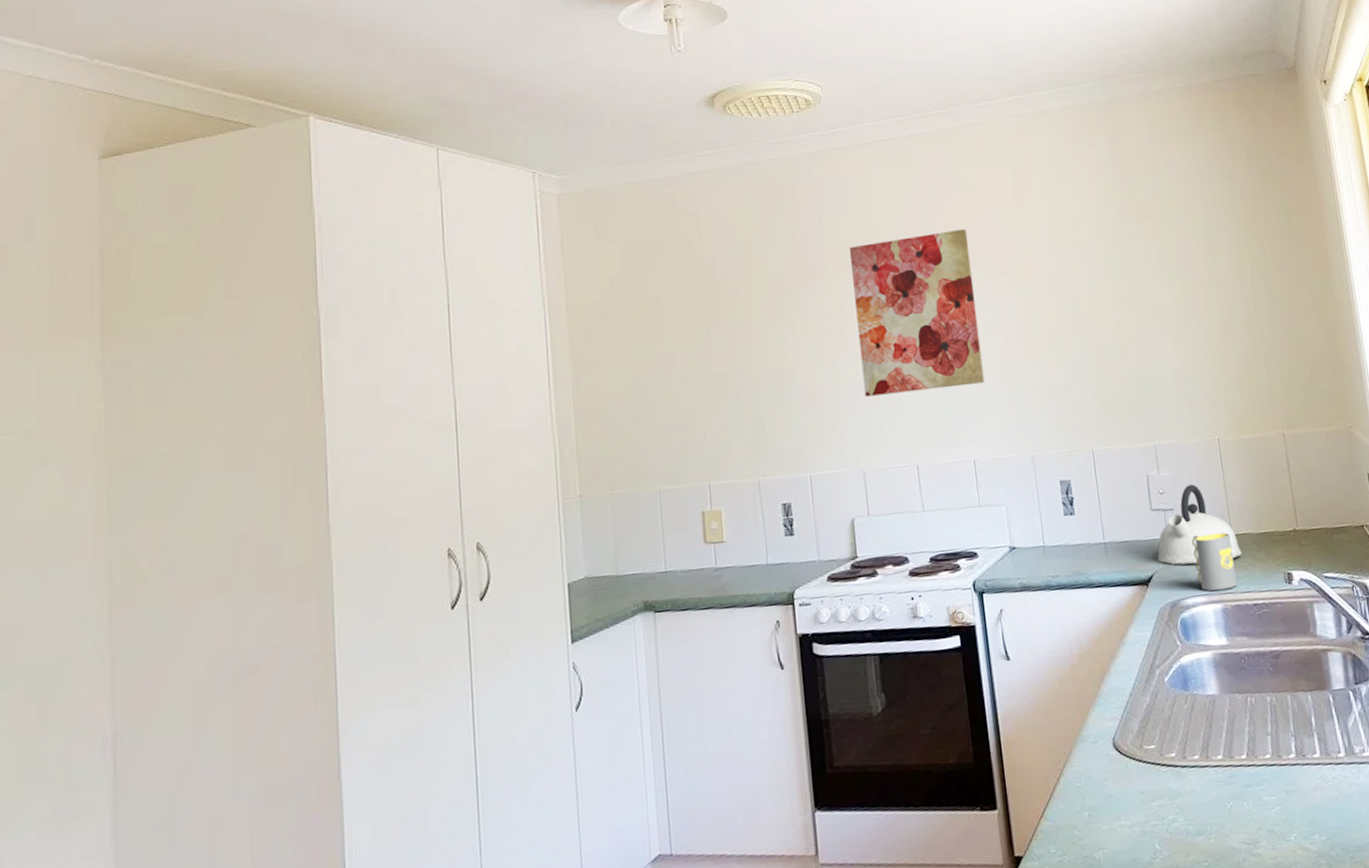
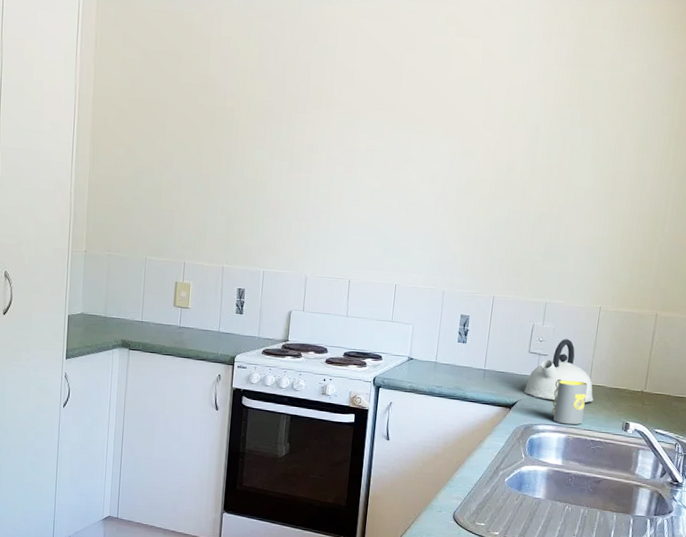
wall art: present [848,228,985,397] -> none [319,87,433,224]

